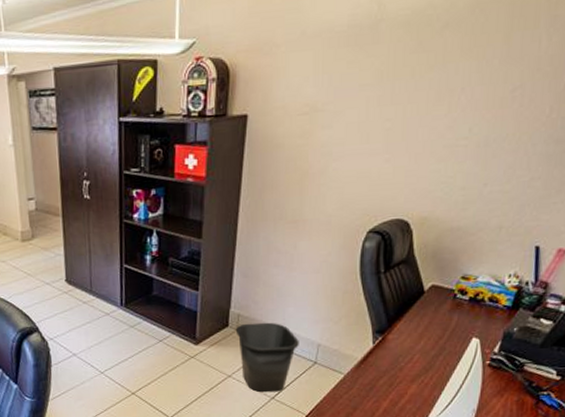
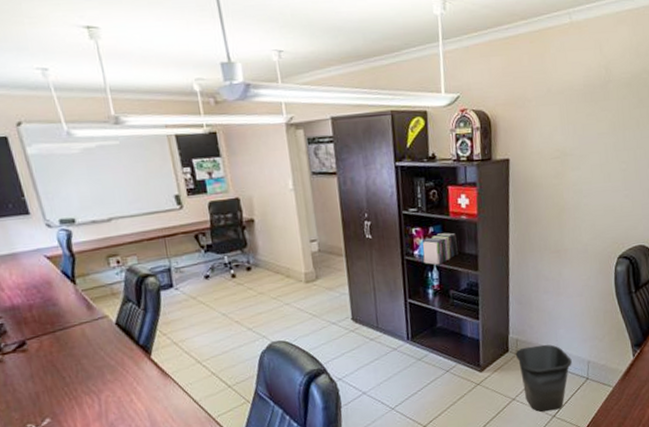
books: none [142,195,182,231] -> present [422,232,459,265]

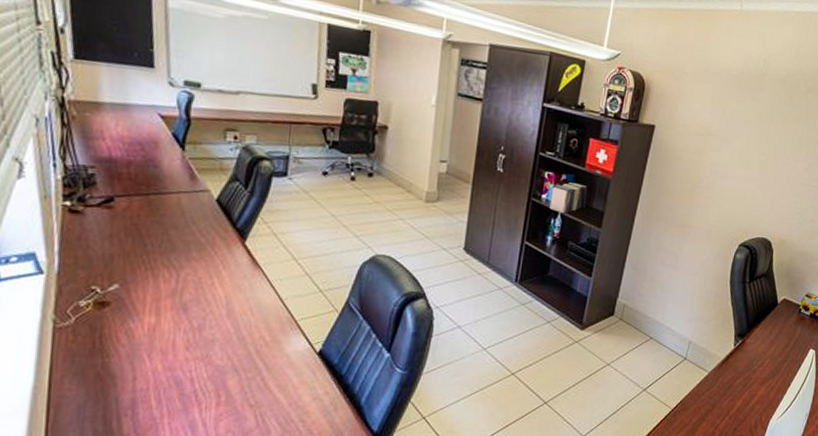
waste bin: present [515,344,572,412] -> none [619,314,674,383]

